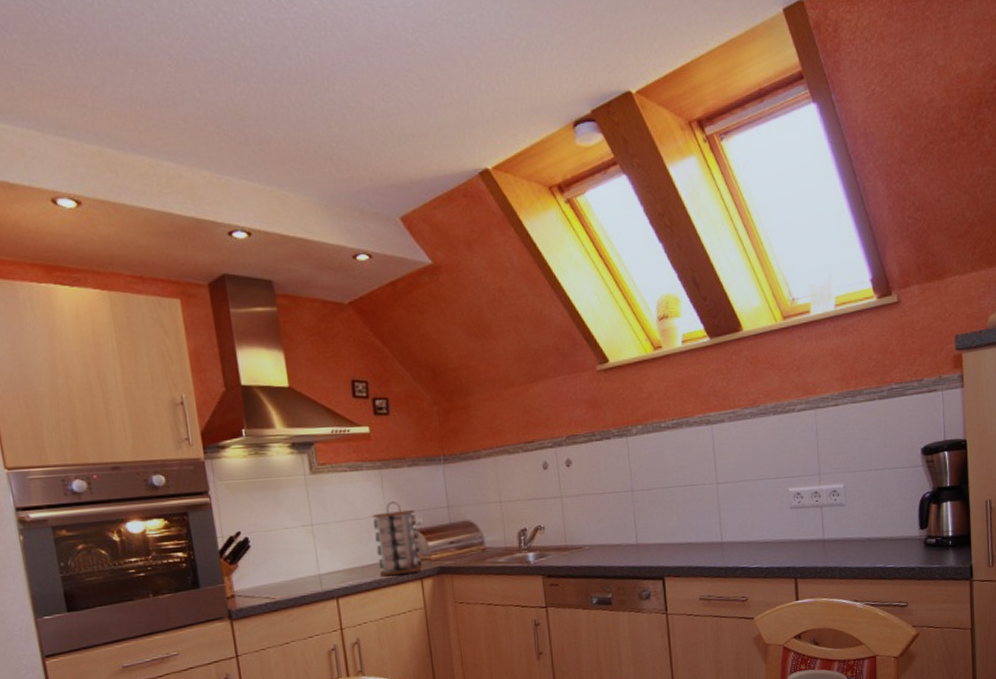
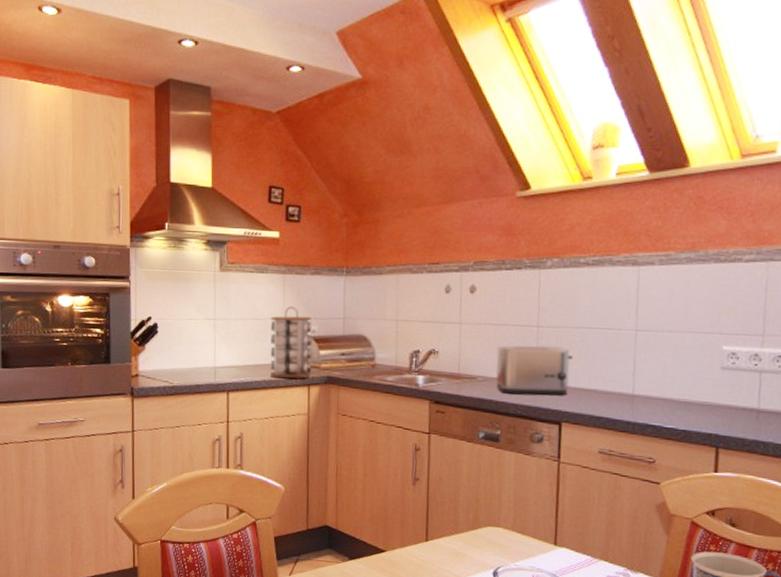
toaster: none [598,507,666,558] -> present [496,345,573,396]

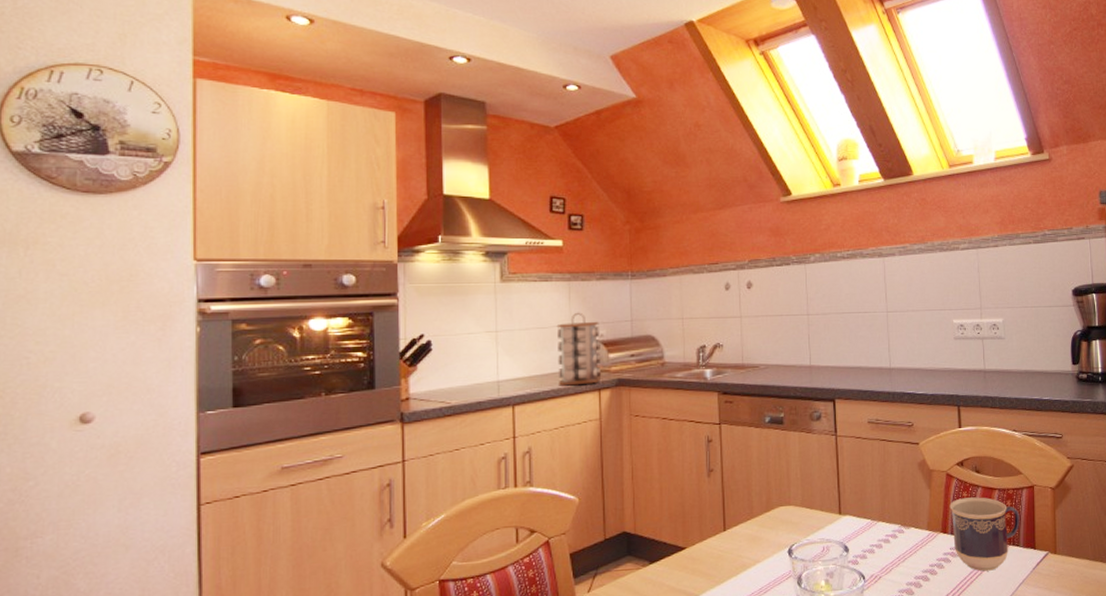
toaster: present [496,345,573,396] -> none [775,331,839,378]

